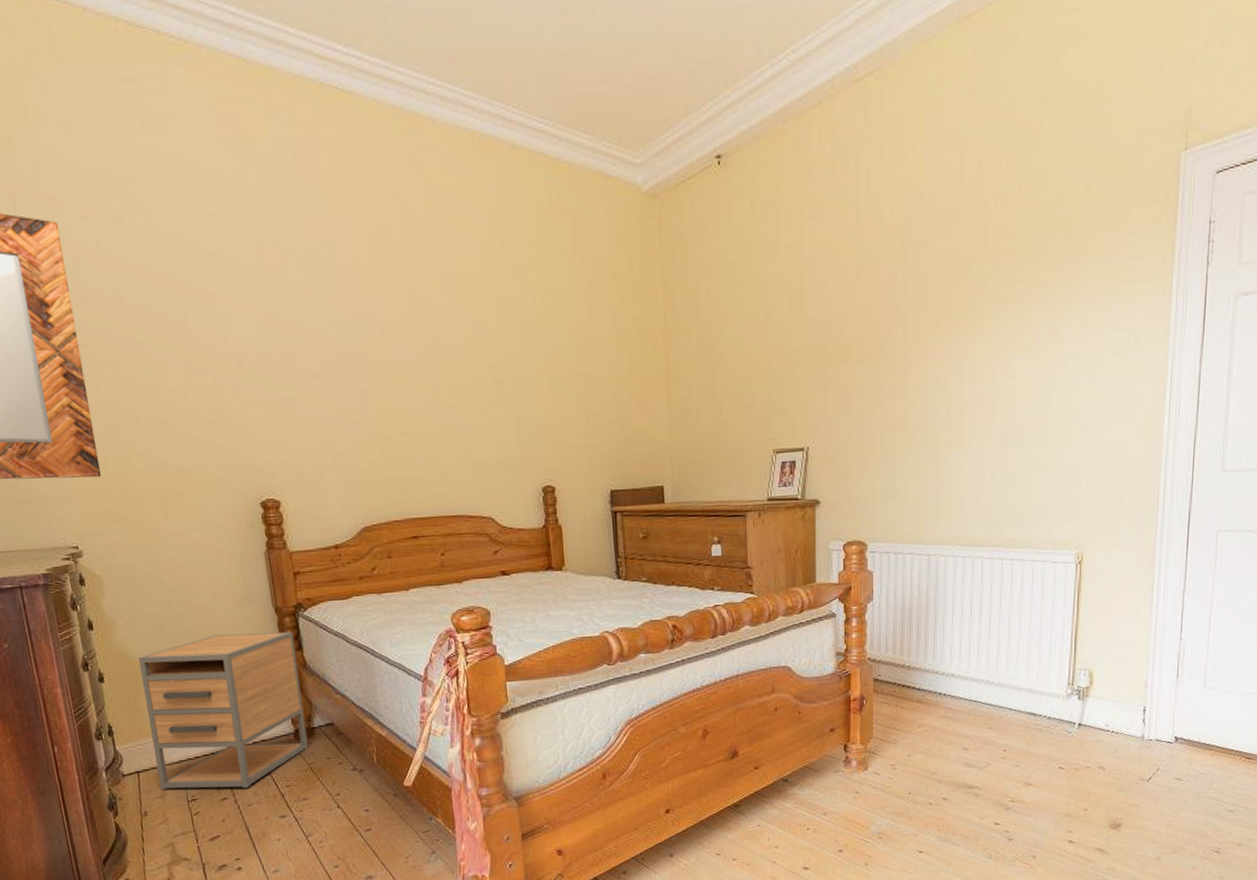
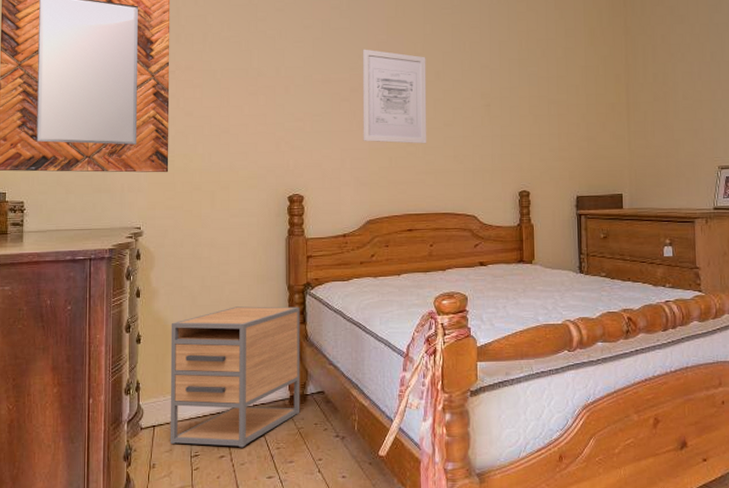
wall art: none [332,310,427,433] -> present [362,49,427,144]

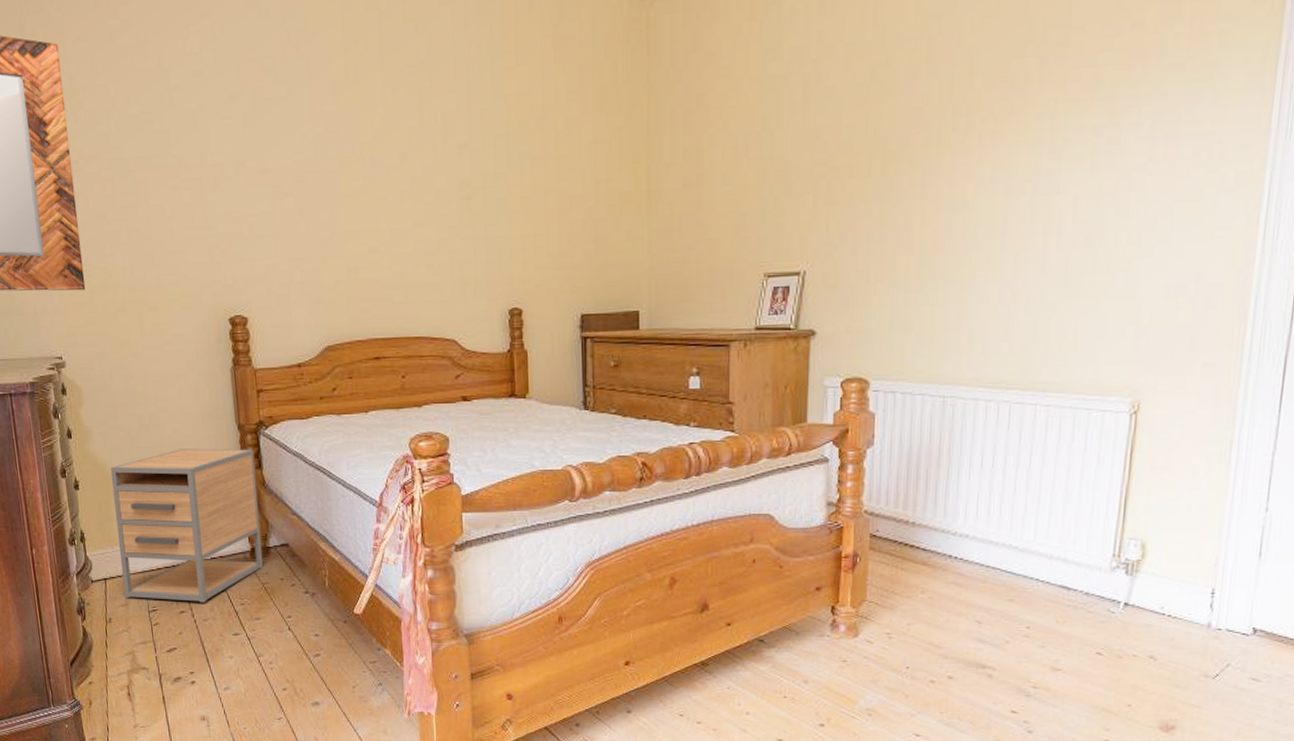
wall art: present [362,49,427,144] -> none [305,125,393,250]

